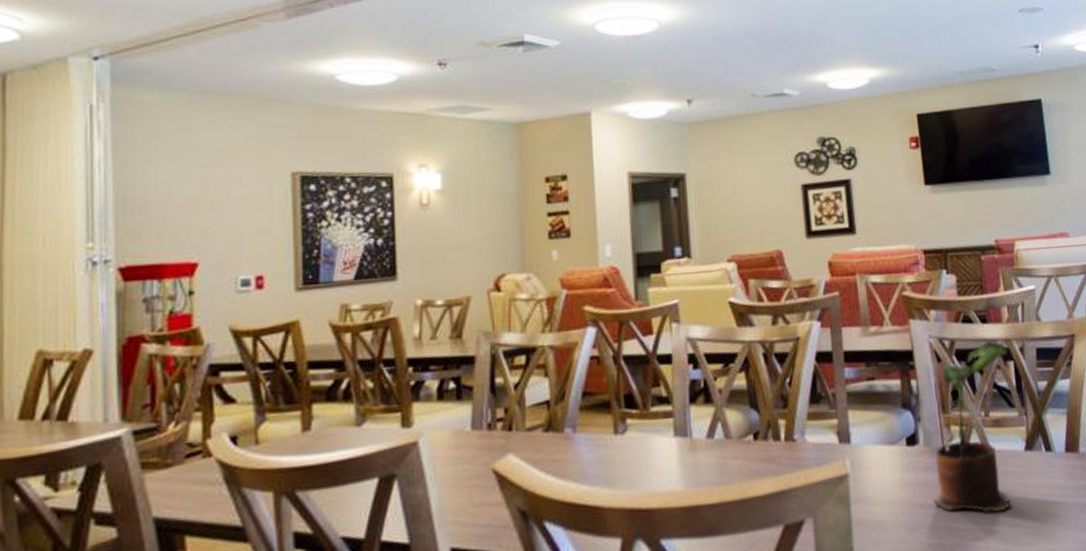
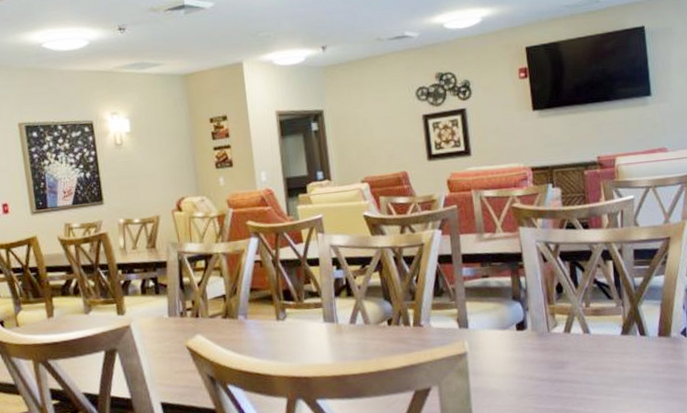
potted plant: present [933,342,1012,513] -> none [540,245,609,385]

